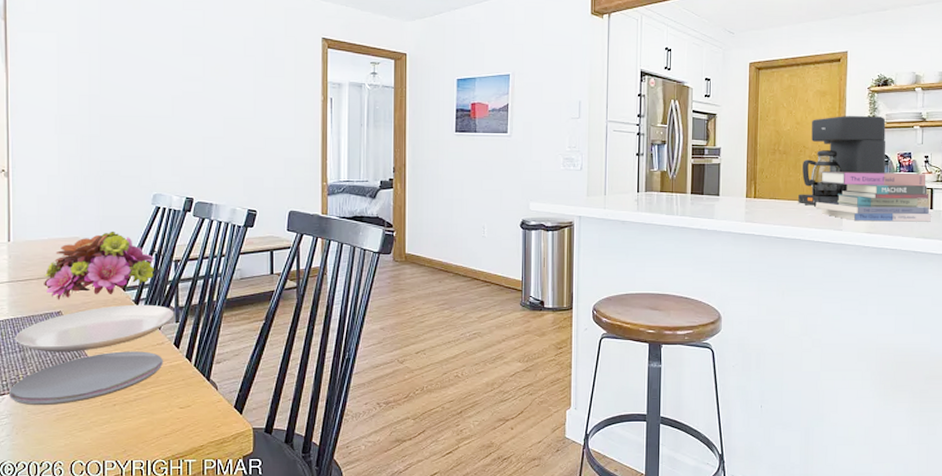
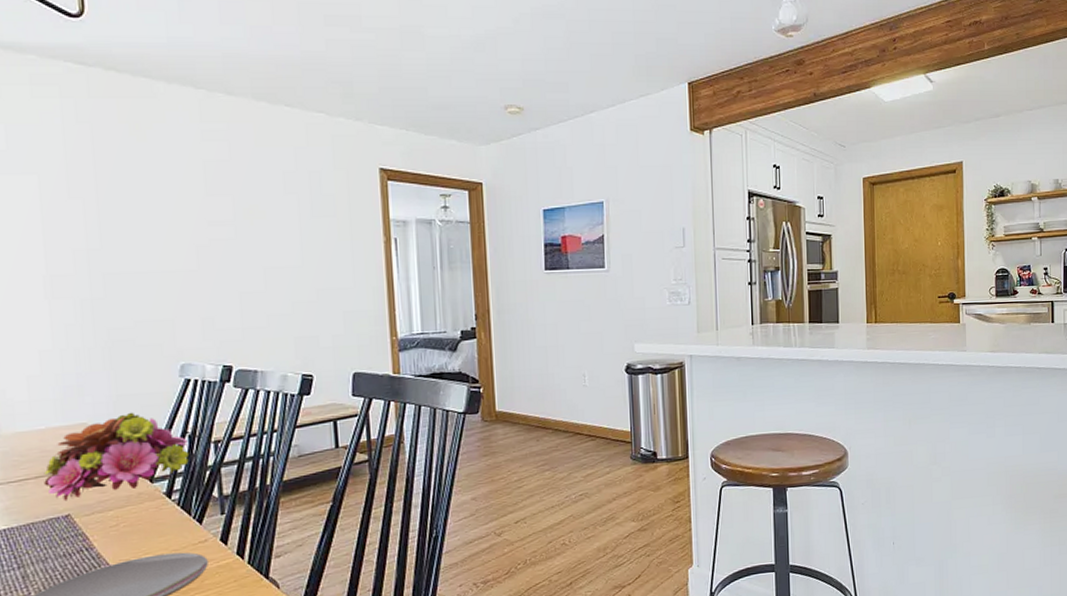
plate: present [15,304,174,353] -> none [11,496,219,566]
coffee maker: present [798,116,886,206] -> none [920,229,1006,327]
books: present [815,171,931,222] -> none [938,286,1053,340]

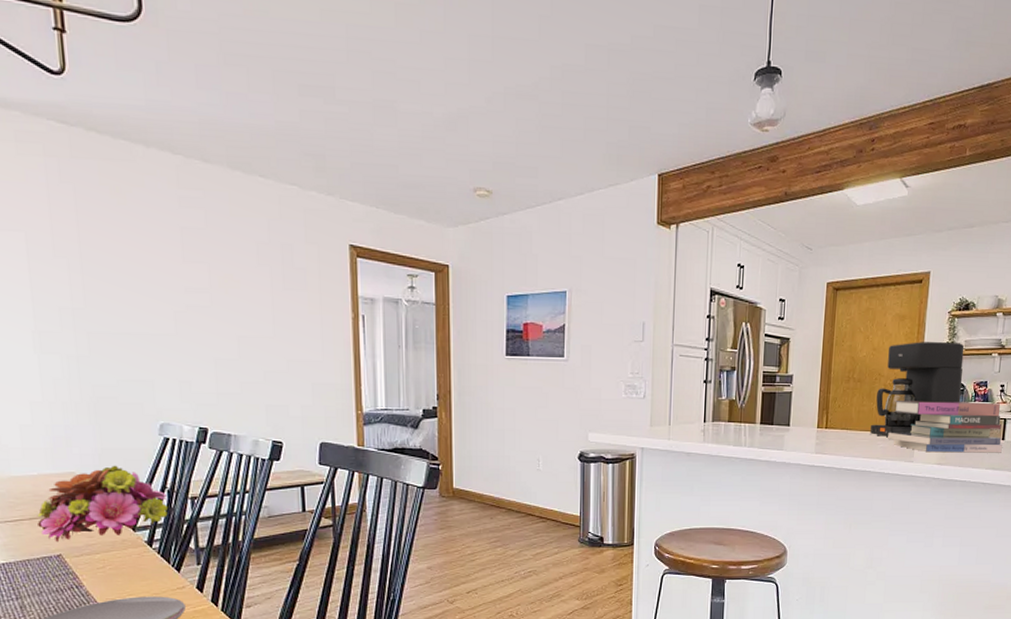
coffee maker: none [920,229,1006,327] -> present [870,342,965,437]
books: none [938,286,1053,340] -> present [888,401,1002,453]

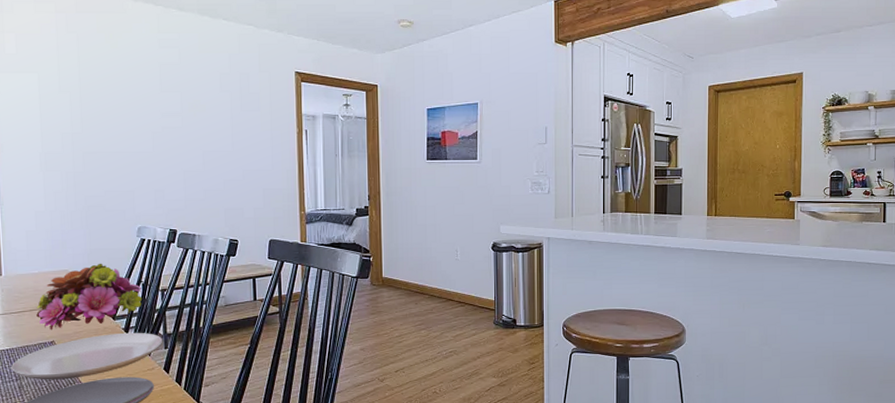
plate: none [10,545,195,600] -> present [11,332,163,380]
coffee maker: present [870,342,965,437] -> none [757,135,841,222]
books: present [888,401,1002,453] -> none [774,188,884,236]

